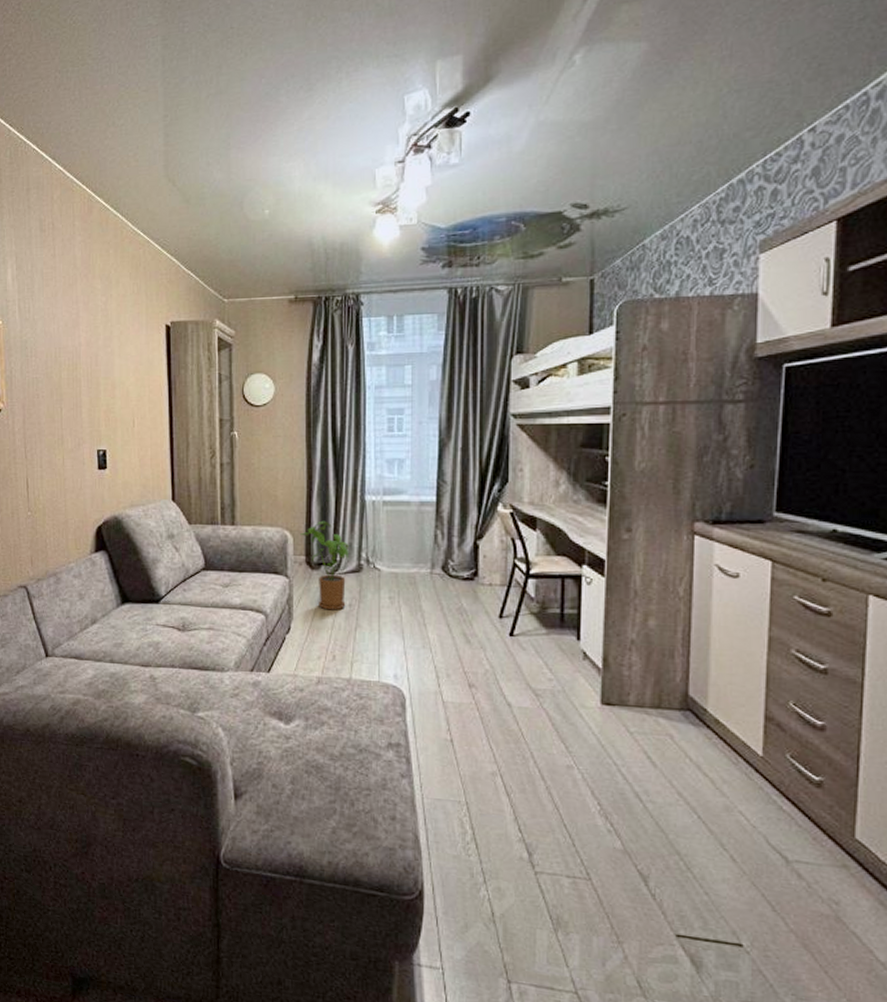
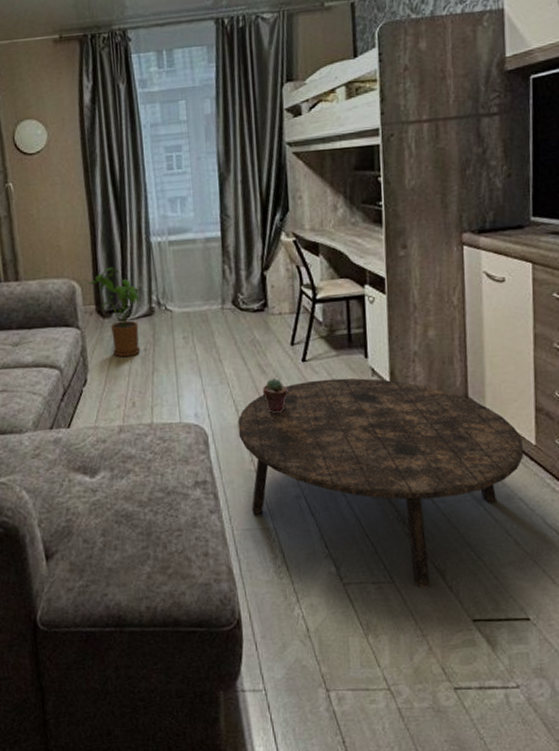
coffee table: none [437,656,749,891] -> present [237,378,524,588]
potted succulent: none [465,648,493,686] -> present [262,378,289,414]

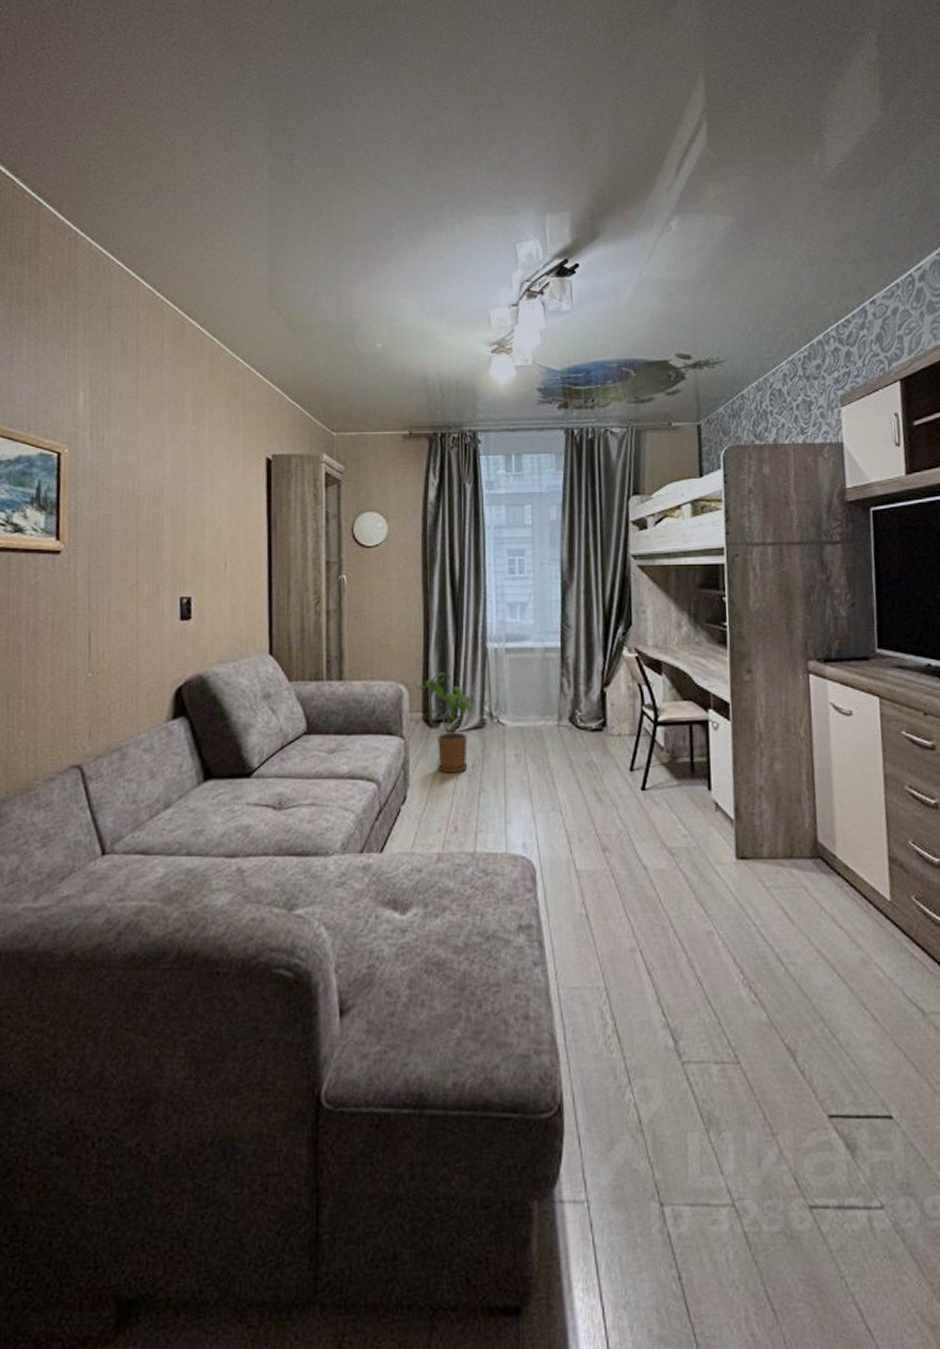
coffee table: present [237,378,524,588] -> none [569,811,879,1071]
potted succulent: present [262,378,289,414] -> none [597,807,626,849]

